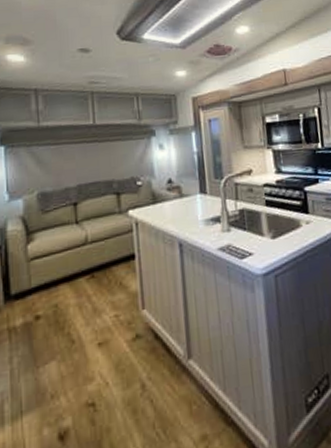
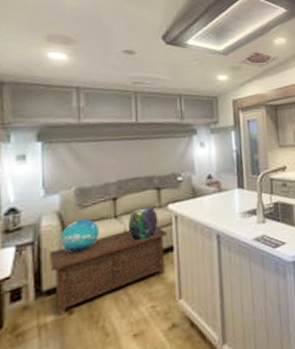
cabinet: none [16,233,129,321] -> present [50,226,168,317]
decorative globe: none [25,224,63,258] -> present [60,219,100,253]
decorative urn: none [88,212,119,248] -> present [127,206,158,241]

